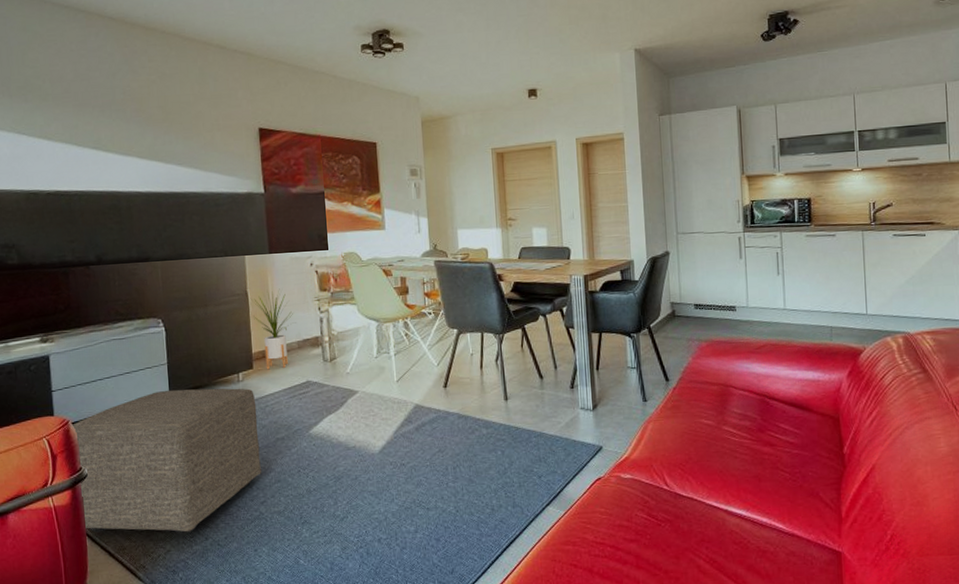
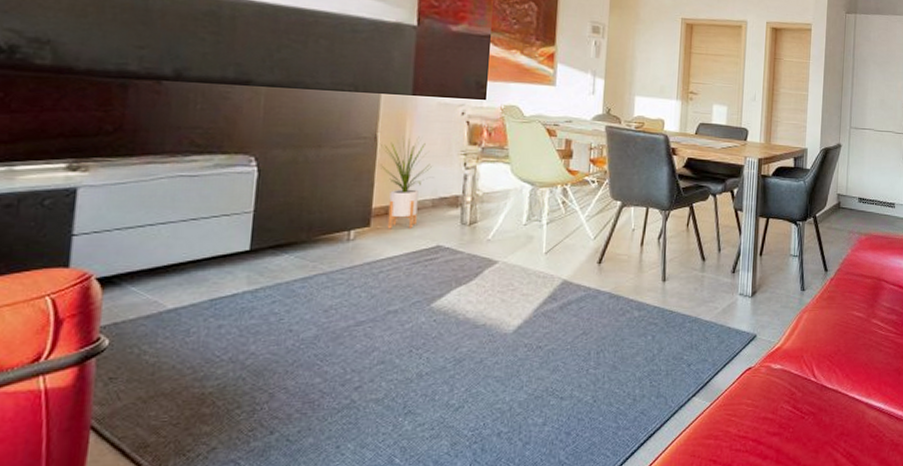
ottoman: present [70,388,261,535] -> none [91,244,368,428]

